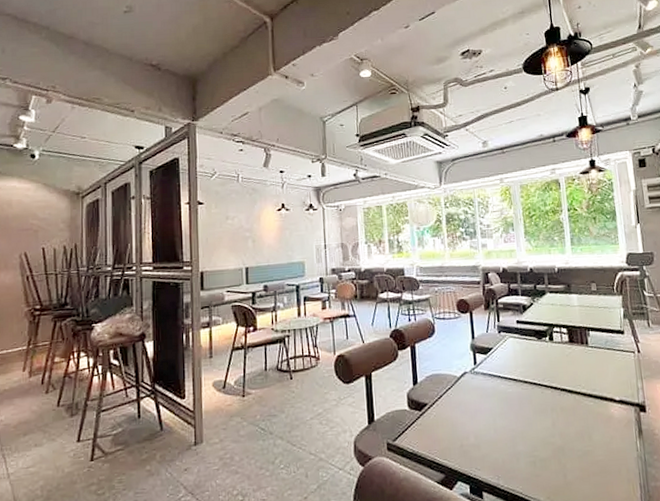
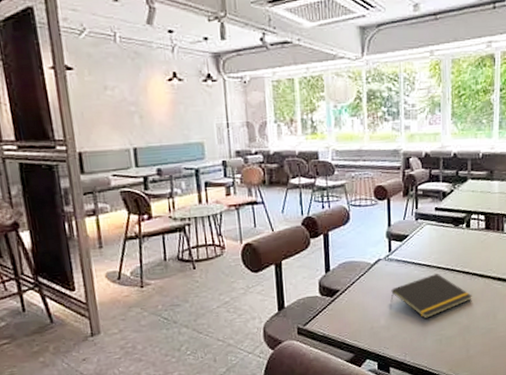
notepad: none [479,388,564,438] -> present [390,274,472,319]

